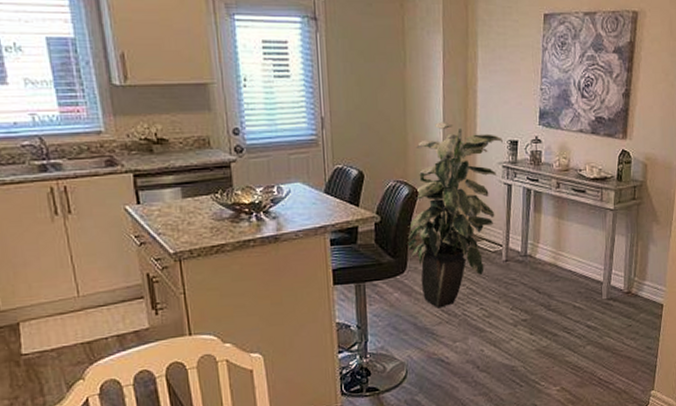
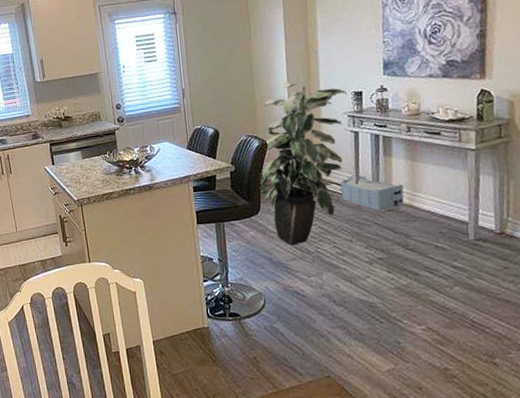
storage bin: none [489,231,552,271] -> present [339,175,408,212]

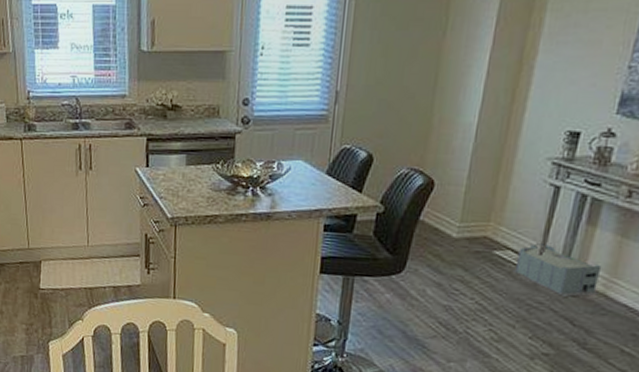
indoor plant: present [258,81,347,246] -> none [409,103,559,320]

